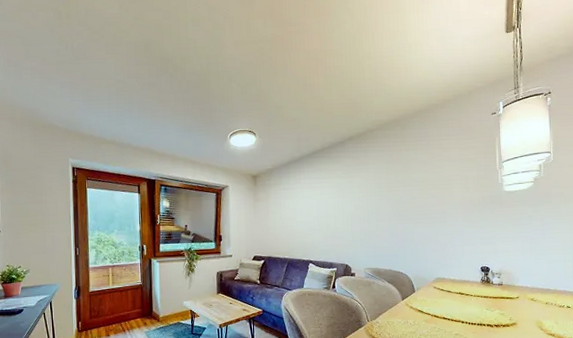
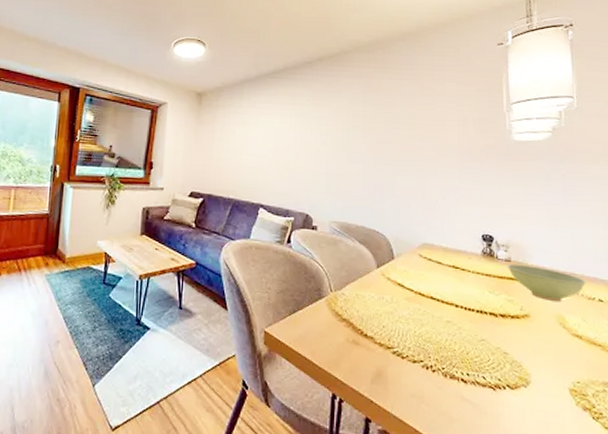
bowl: none [500,286,558,311] -> present [507,263,586,301]

